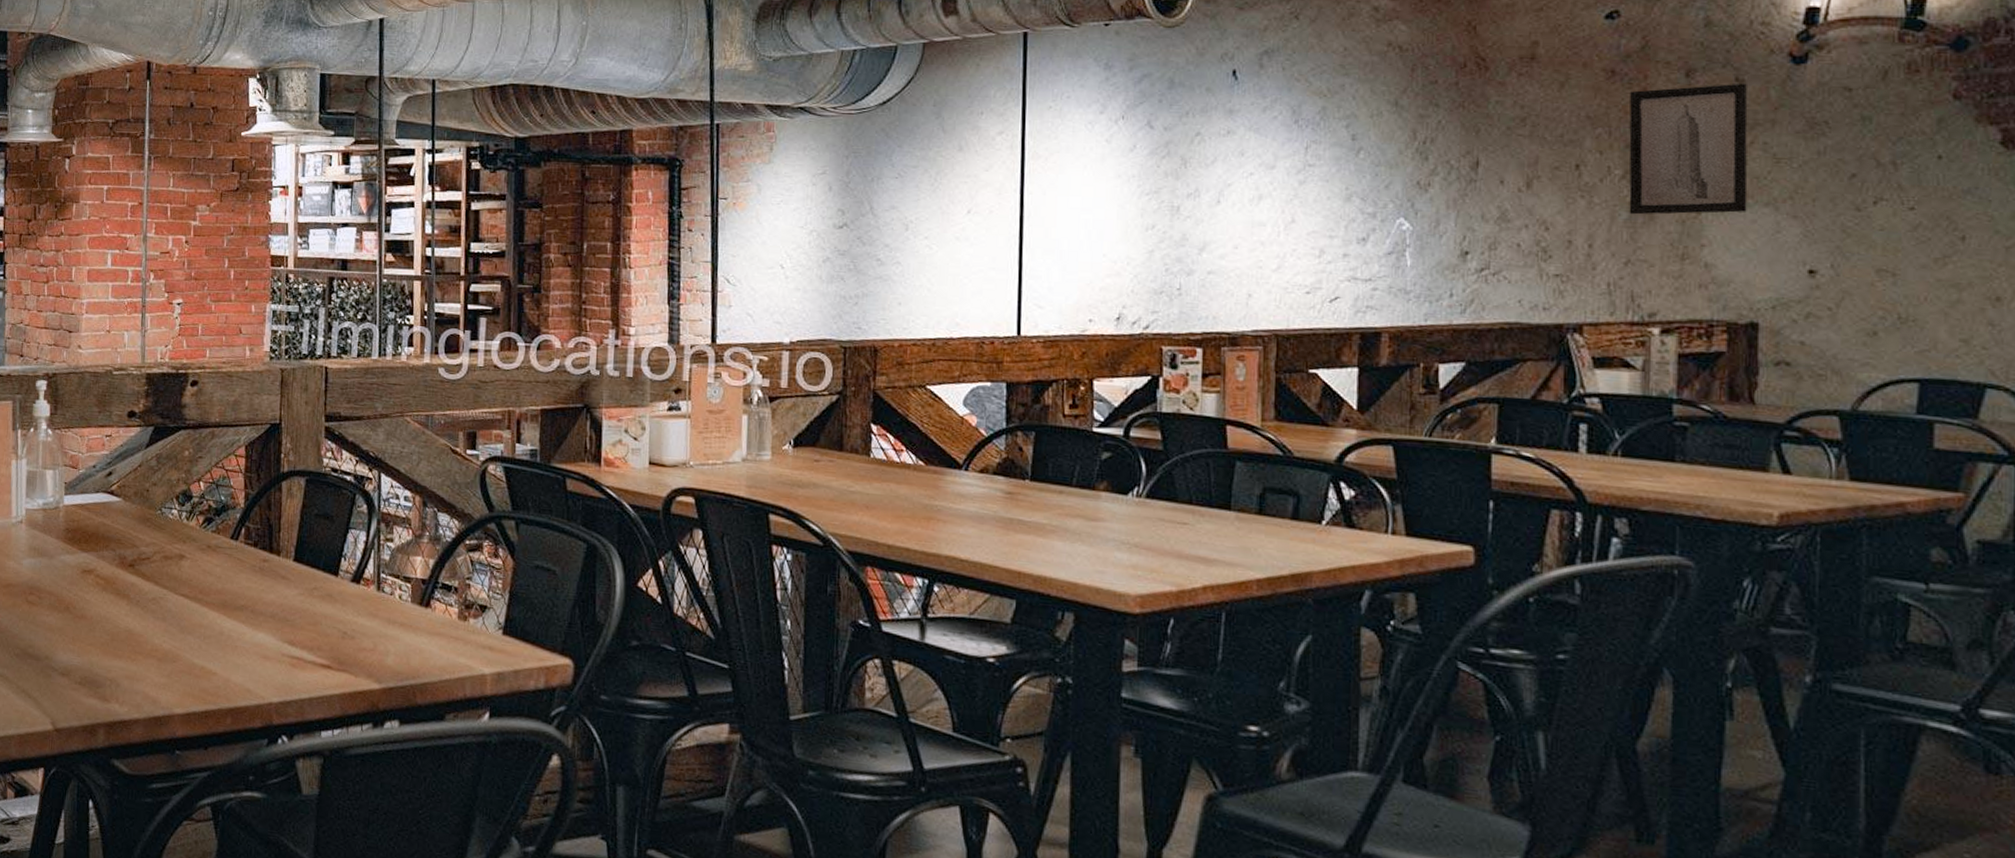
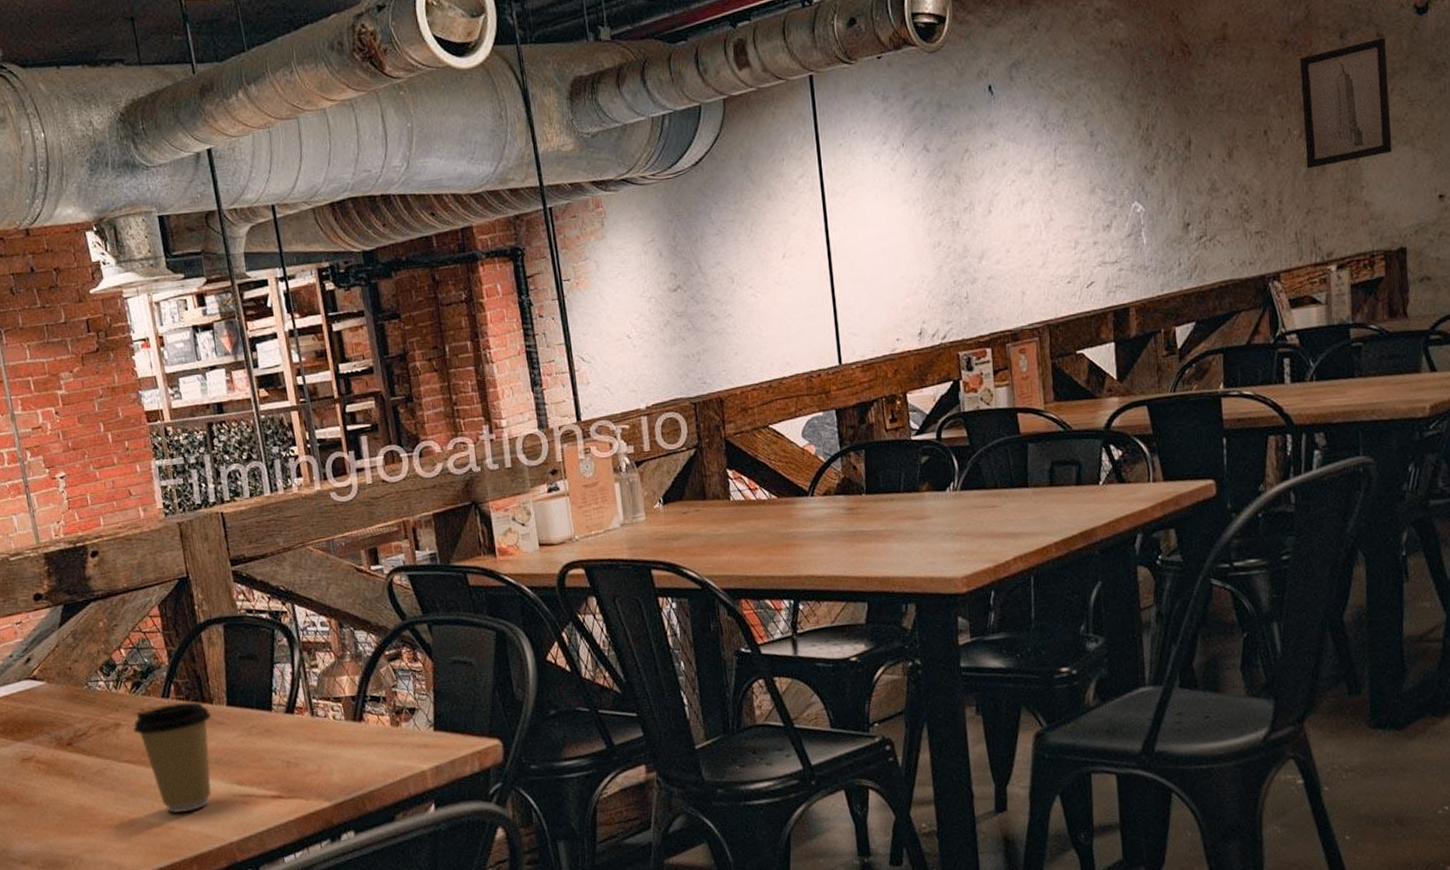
coffee cup: none [196,547,277,661] -> present [133,701,212,814]

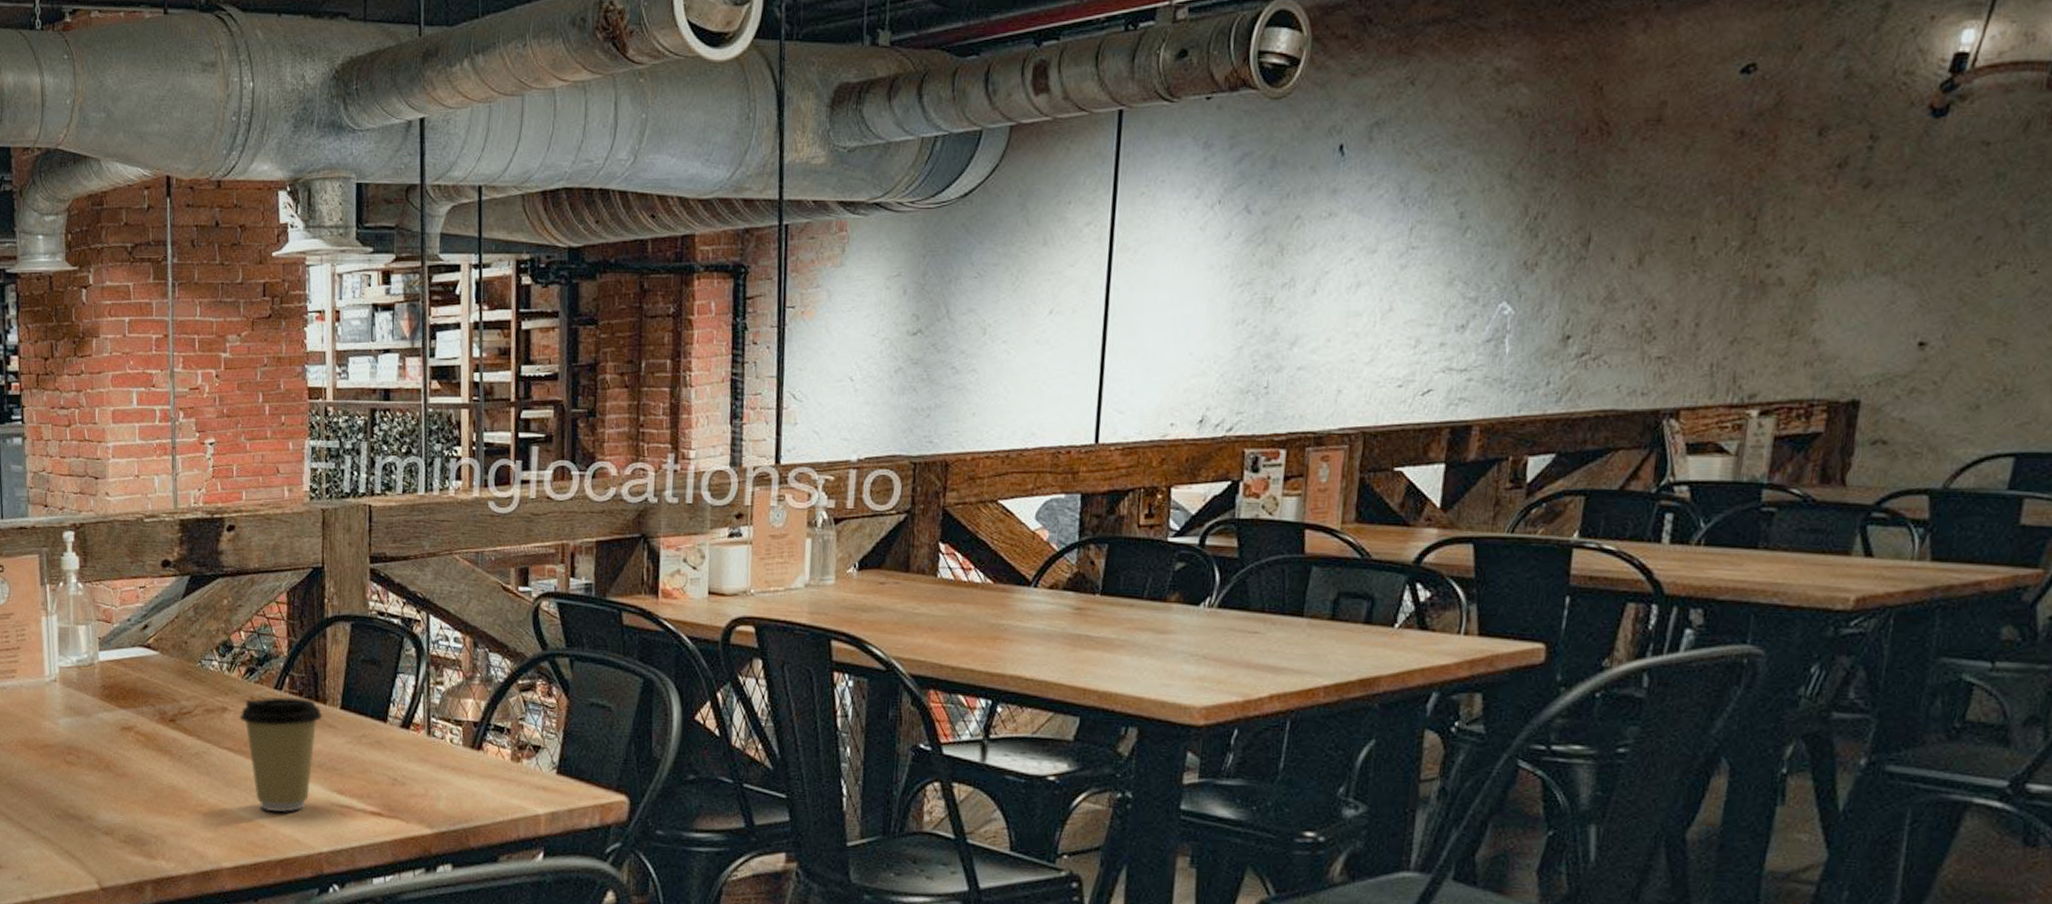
wall art: present [1300,37,1392,169] -> none [1741,140,1881,289]

